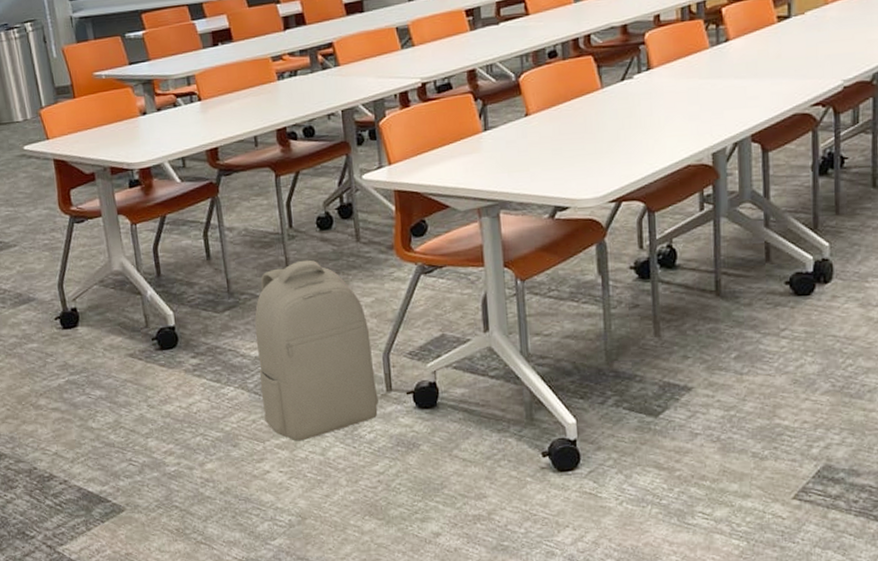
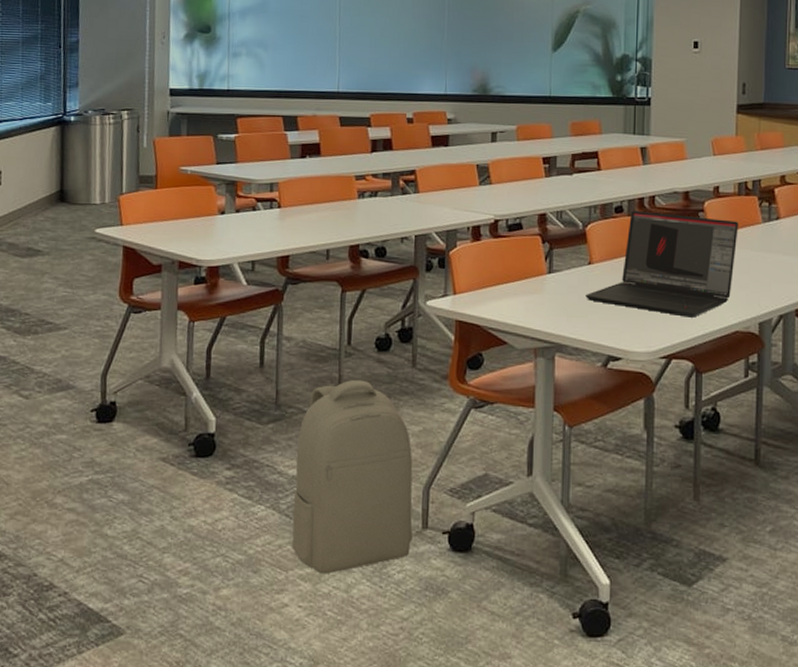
laptop: none [525,49,684,158] -> present [586,210,738,318]

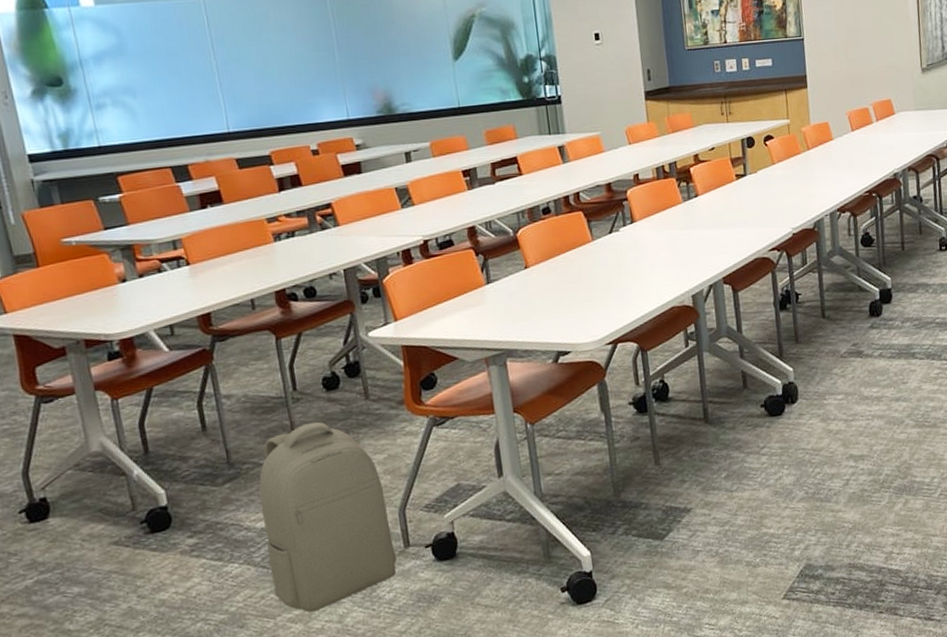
laptop: present [586,210,738,318] -> none [527,204,663,304]

